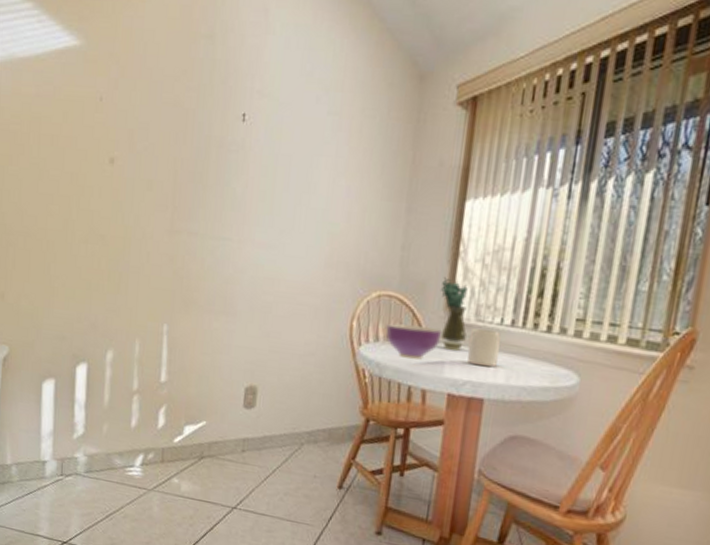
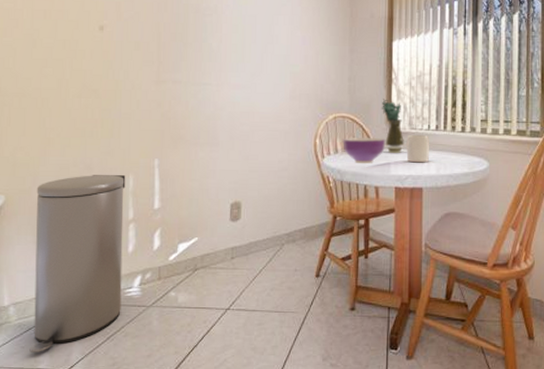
pedal bin: none [30,334,132,519] -> present [29,175,126,352]

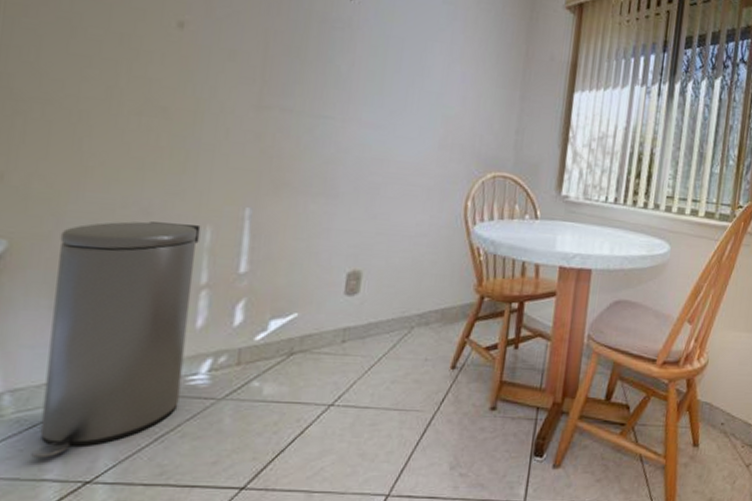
bowl: present [341,136,386,164] -> none [499,202,554,237]
vase: present [381,99,404,153] -> none [551,160,577,227]
mug: present [406,135,430,163] -> none [576,206,606,241]

